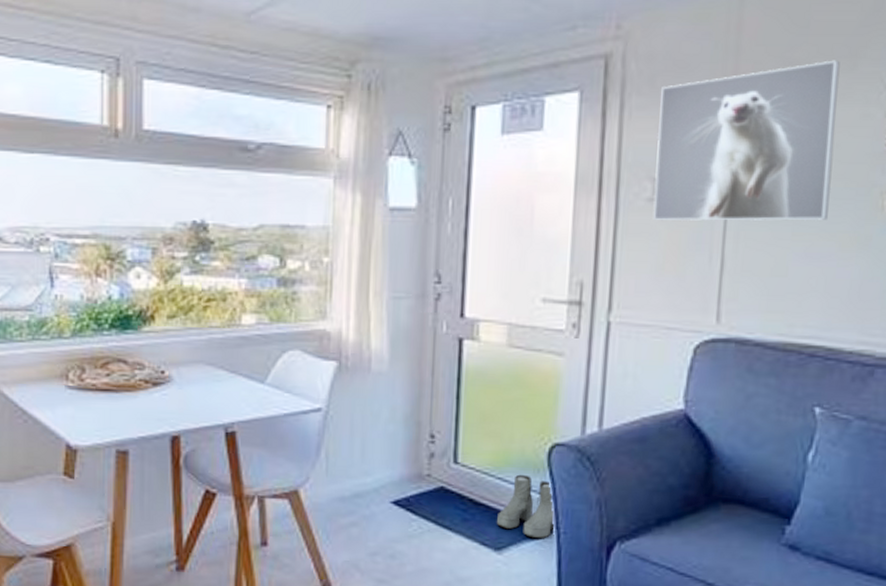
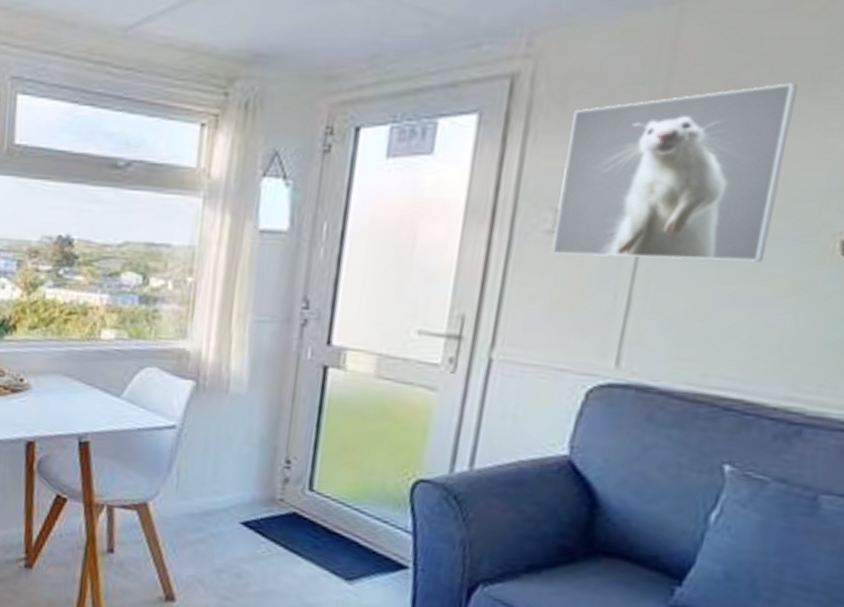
boots: present [496,474,554,538] -> none [349,507,413,573]

